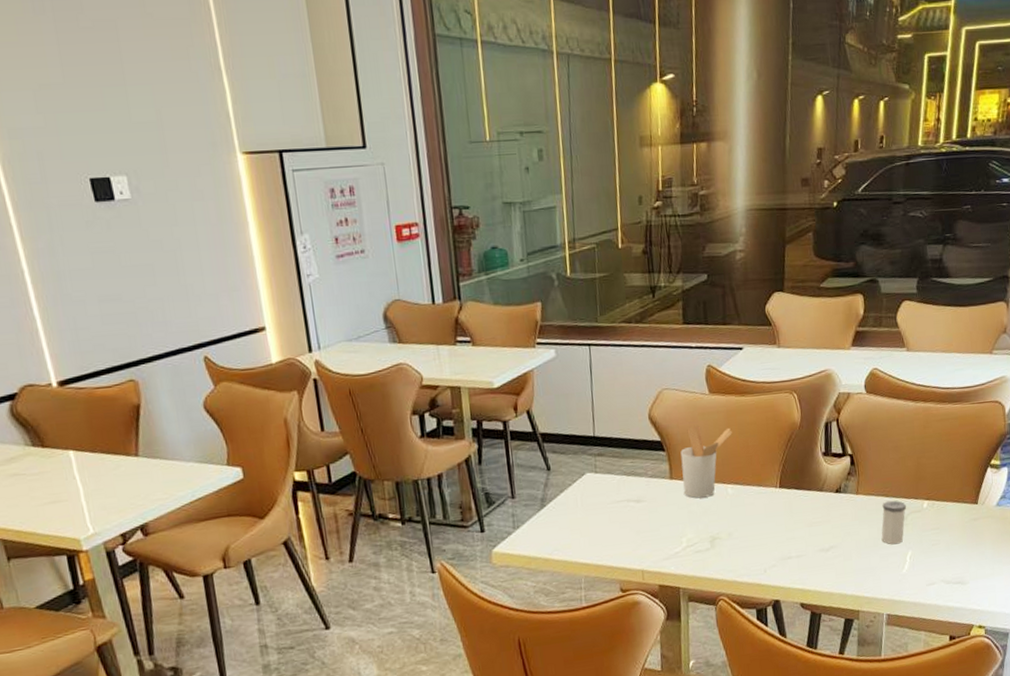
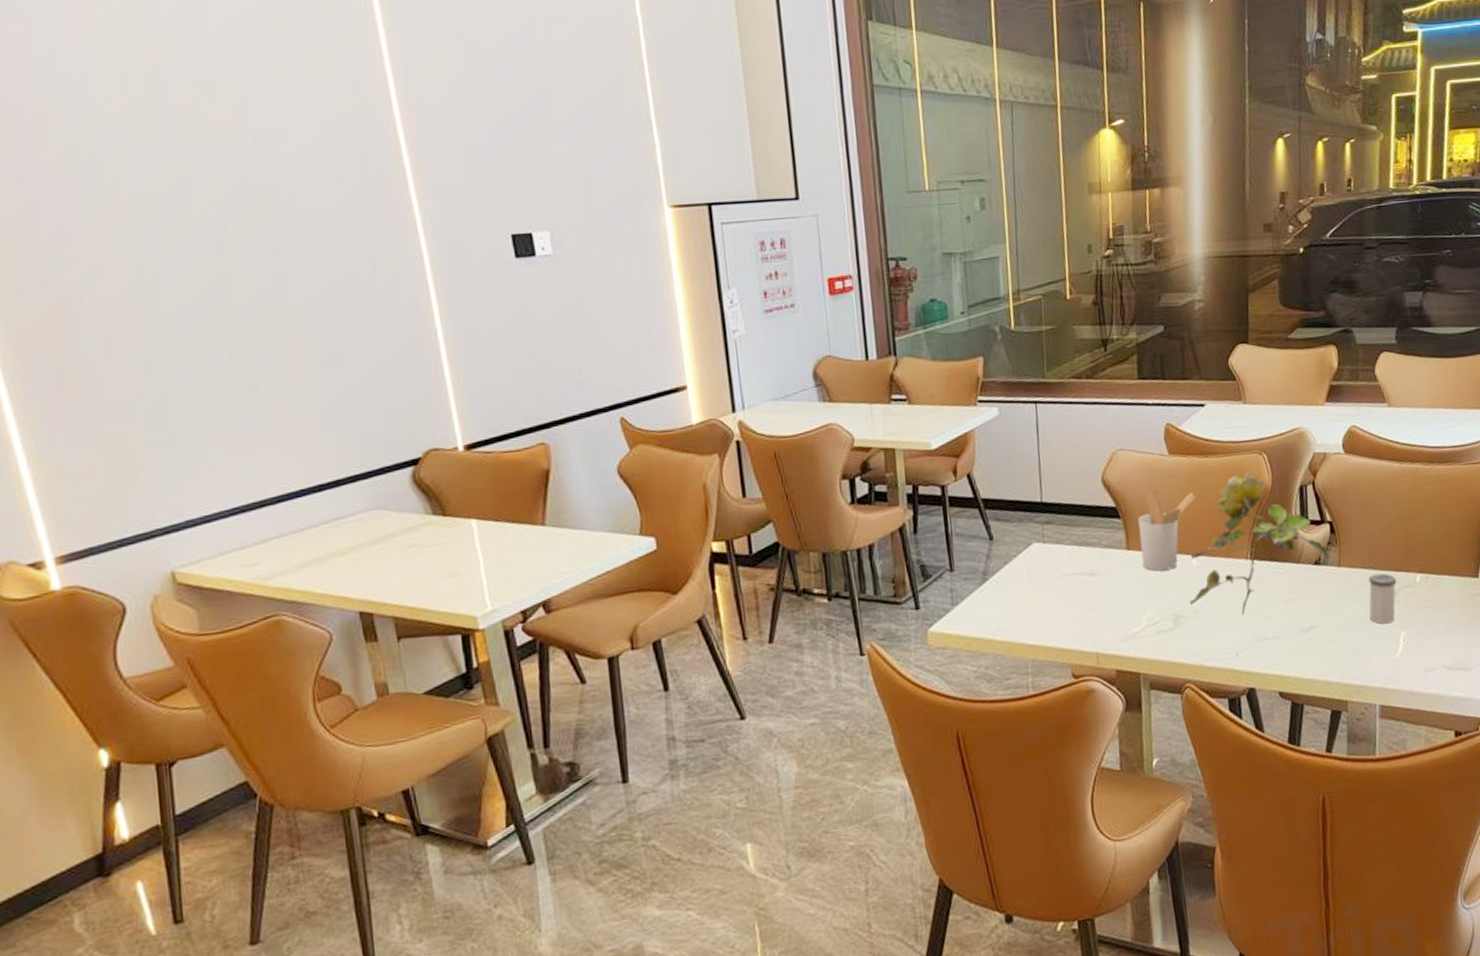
flower: none [725,409,849,536] -> present [1190,471,1329,614]

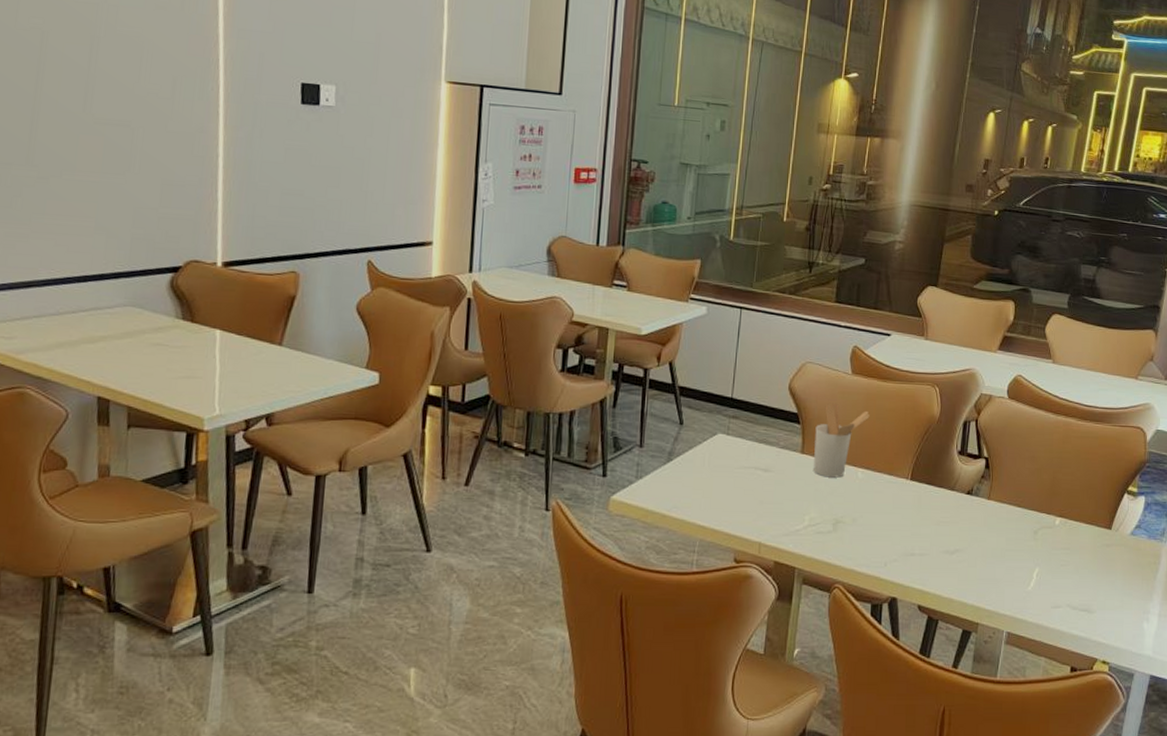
flower: present [1190,471,1329,614] -> none [851,400,981,529]
salt shaker: present [1368,573,1397,625] -> none [1009,511,1038,558]

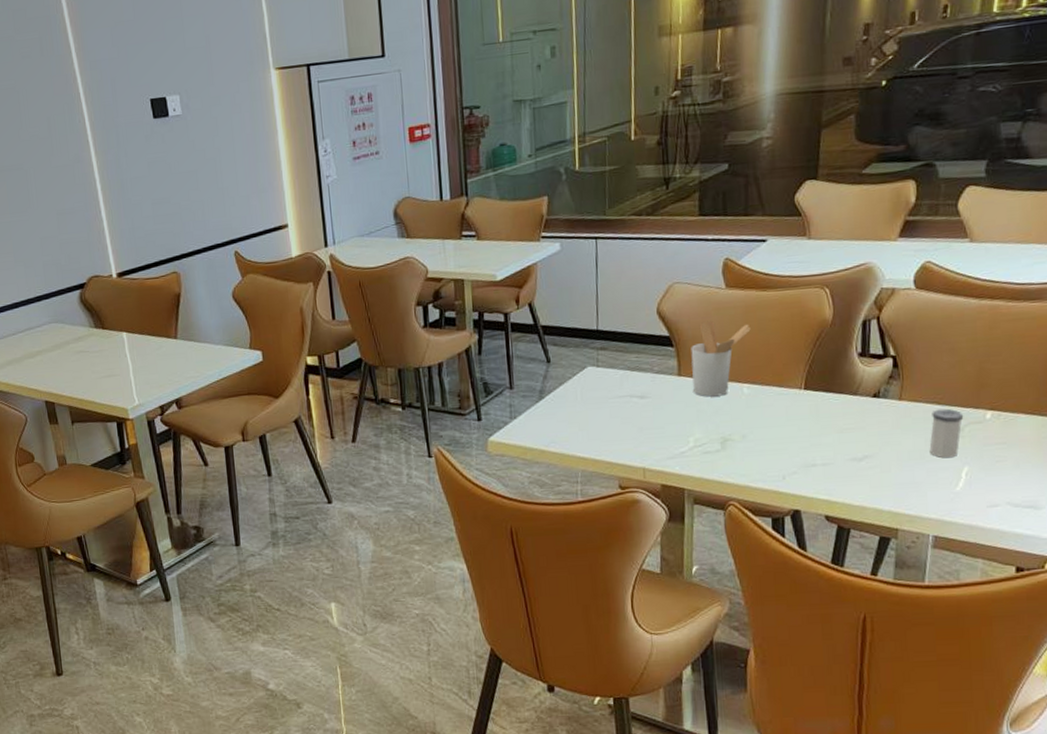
salt shaker: none [1009,511,1038,558] -> present [929,408,964,459]

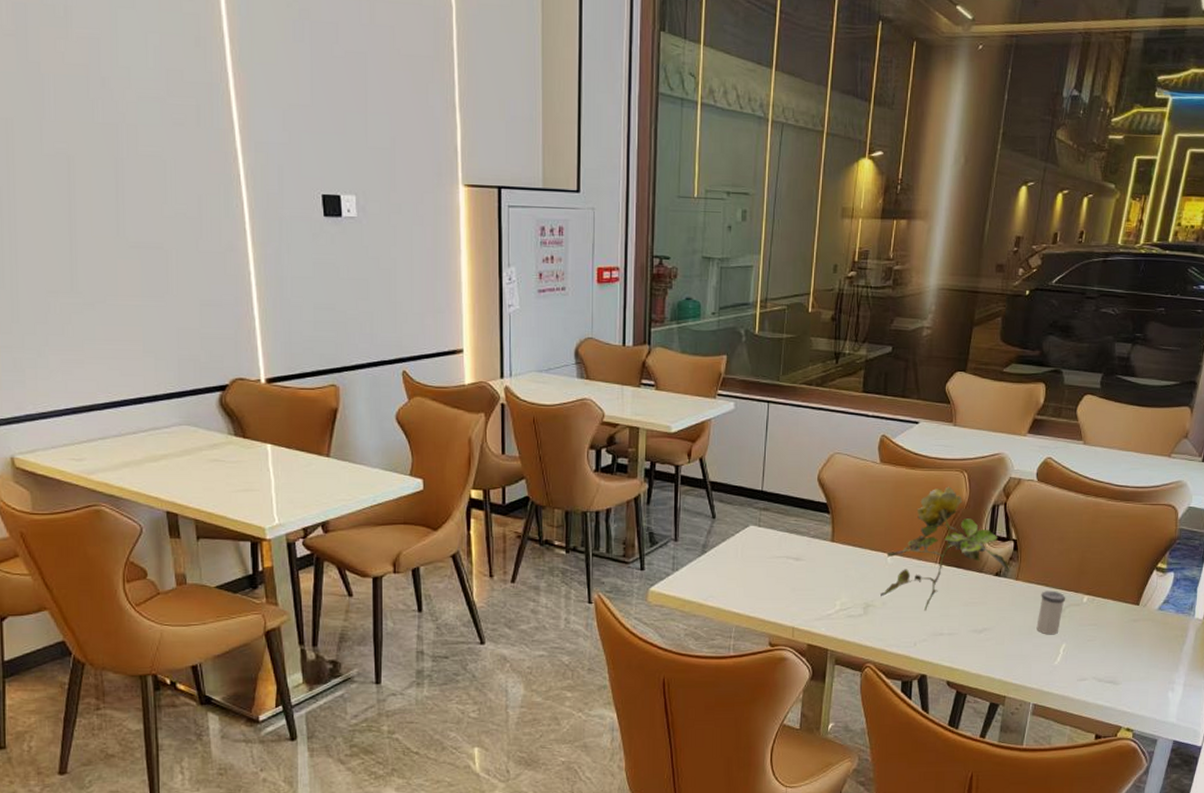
utensil holder: present [691,320,751,397] -> none [844,492,898,564]
flower: none [739,305,890,441] -> present [880,486,1009,611]

